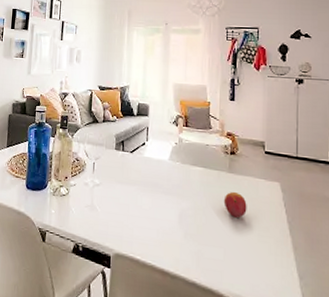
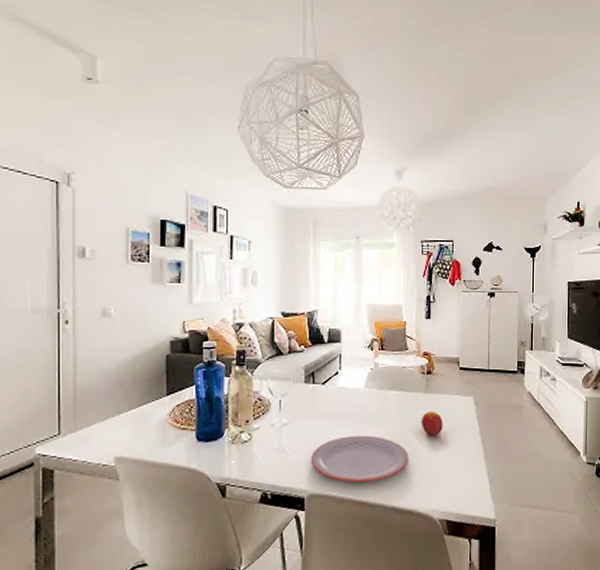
plate: none [117,204,210,253] -> present [310,435,408,483]

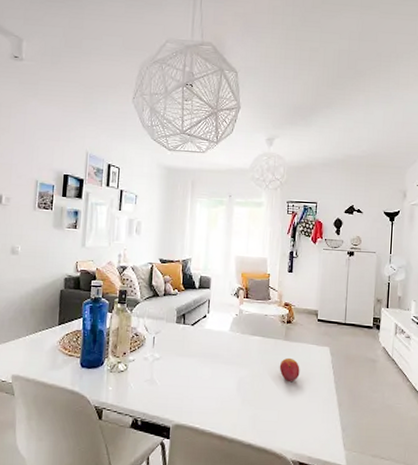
plate: present [310,435,408,483] -> none [177,374,266,418]

